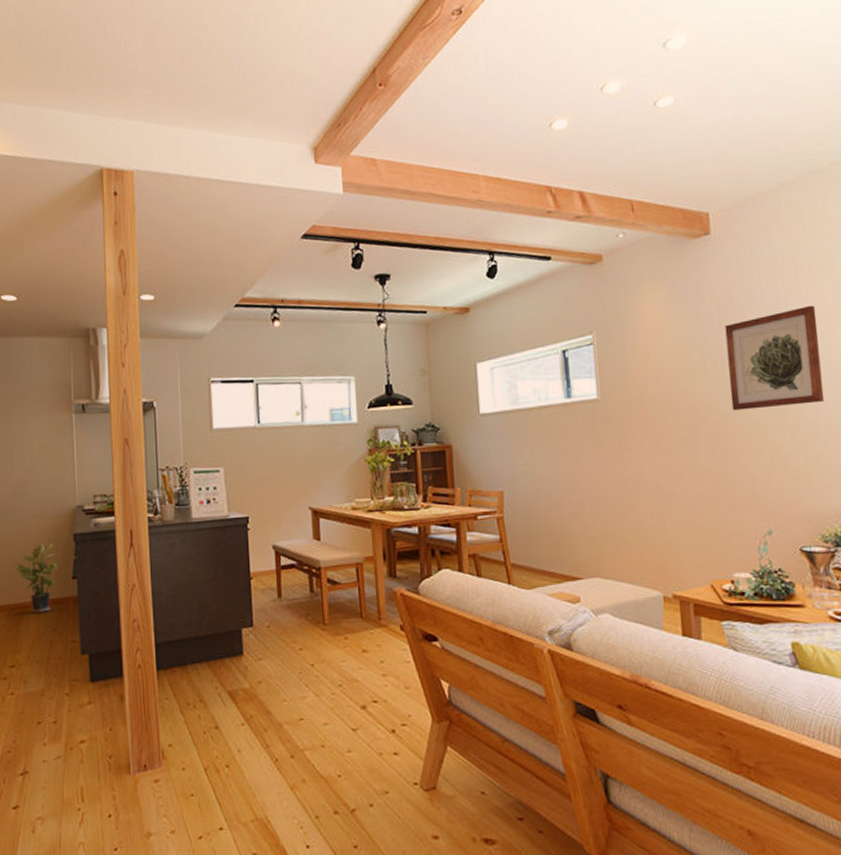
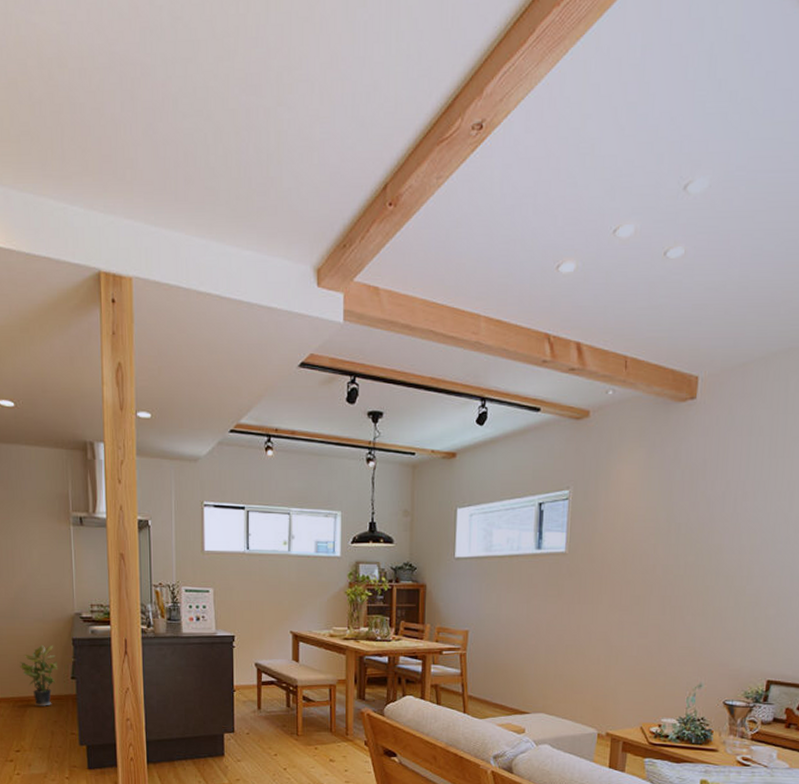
wall art: present [724,305,825,411] -> none [686,479,781,574]

